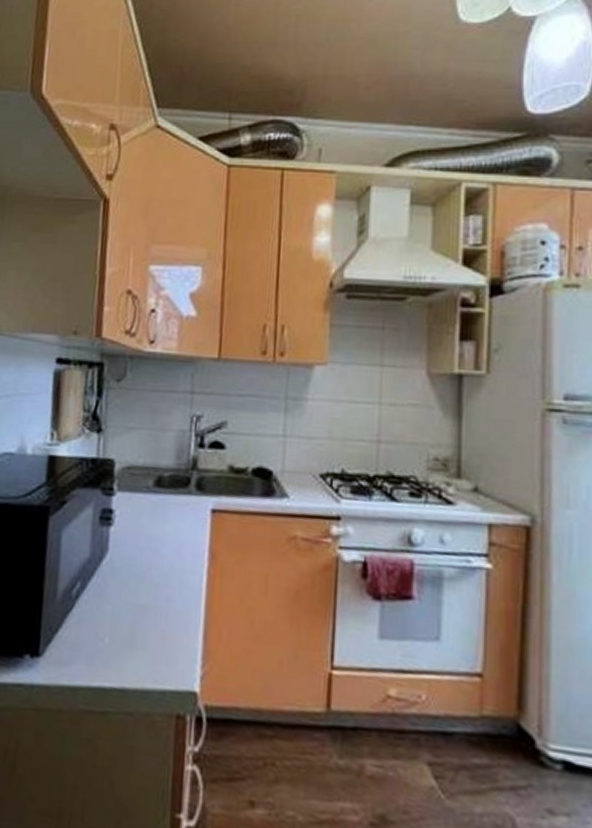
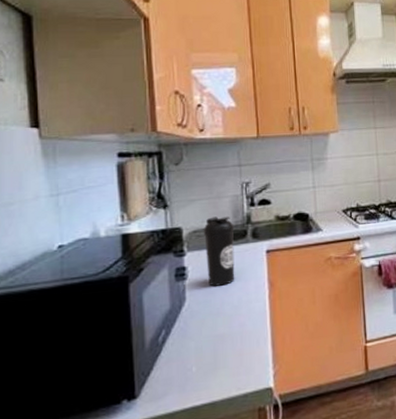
water bottle: none [136,453,176,543] -> present [203,216,235,287]

